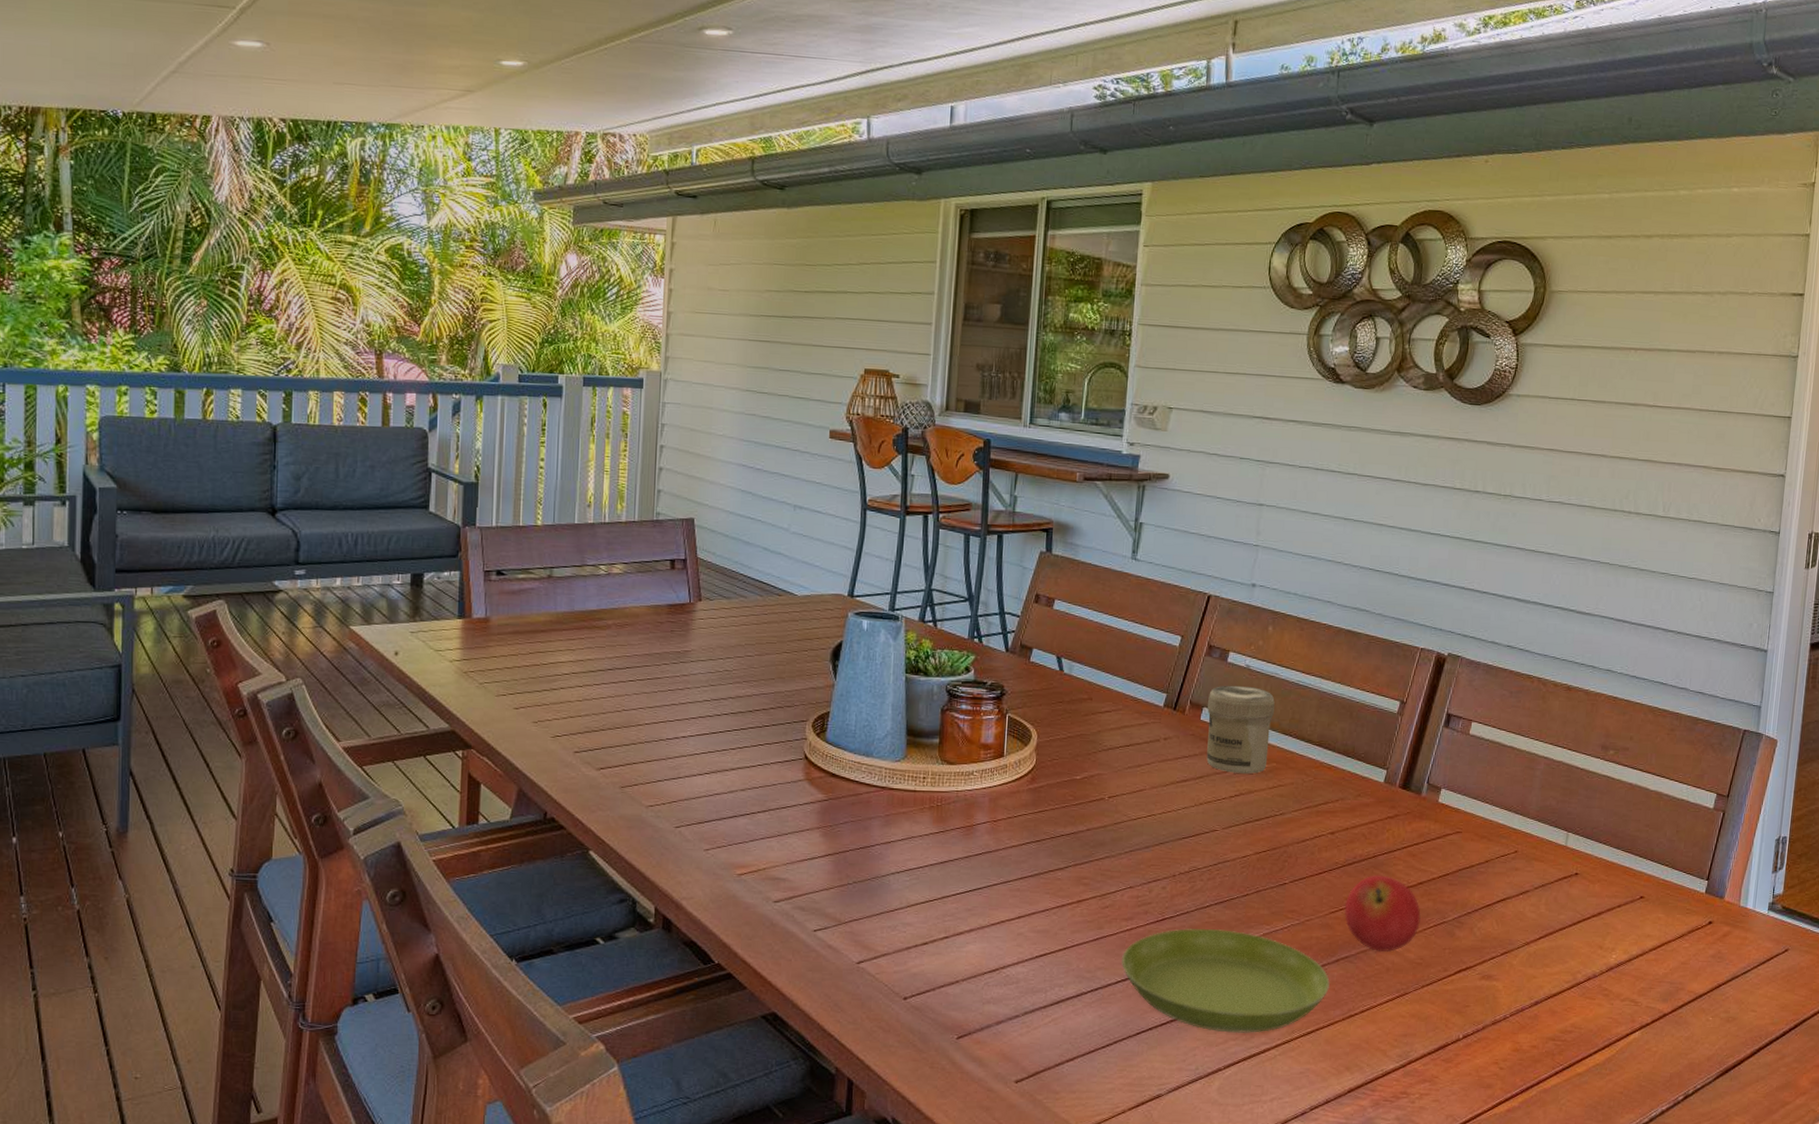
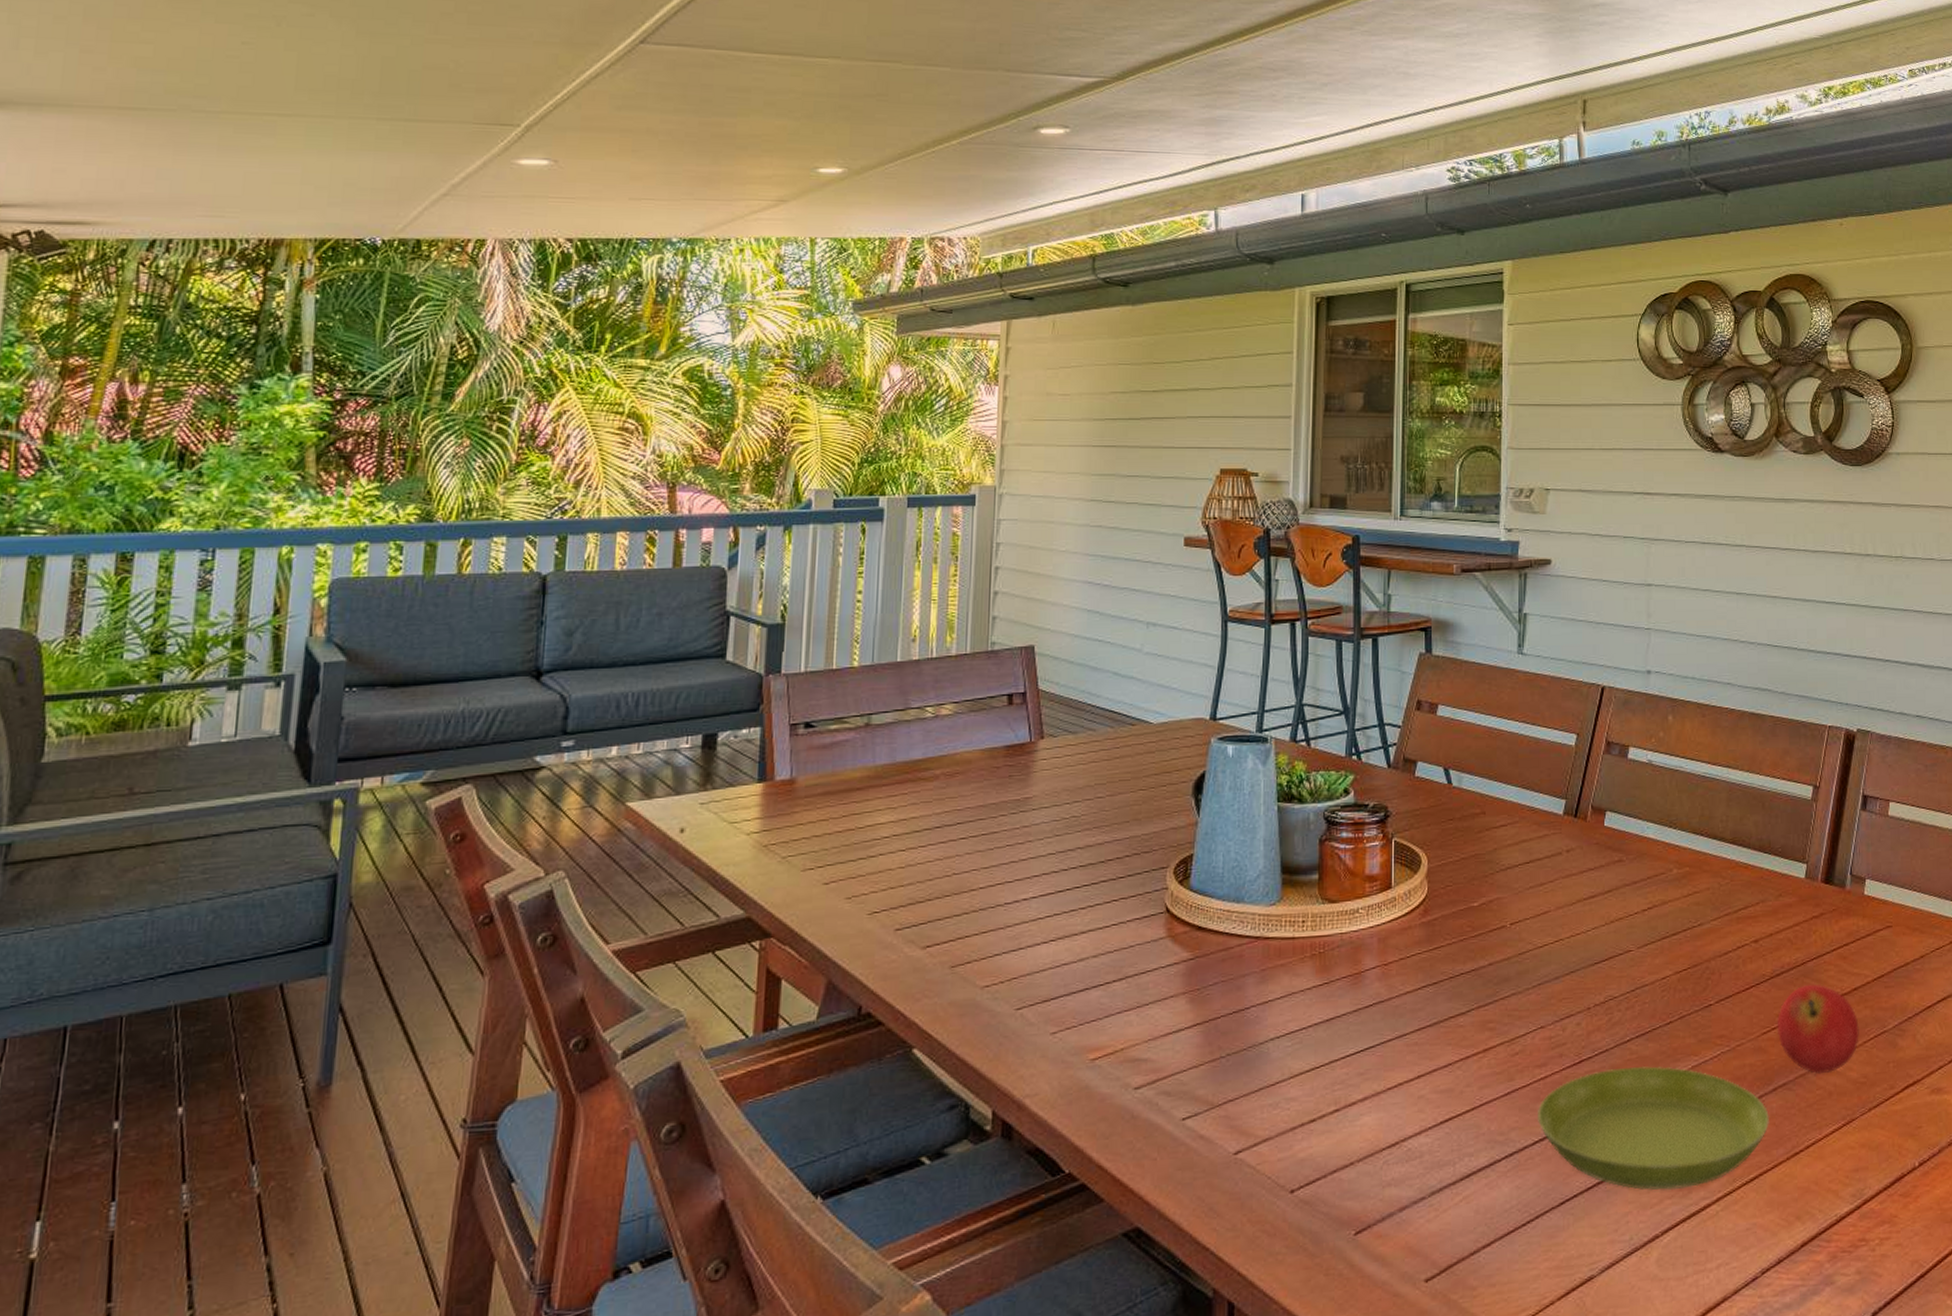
jar: present [1206,685,1275,774] -> none [1610,783,1682,883]

